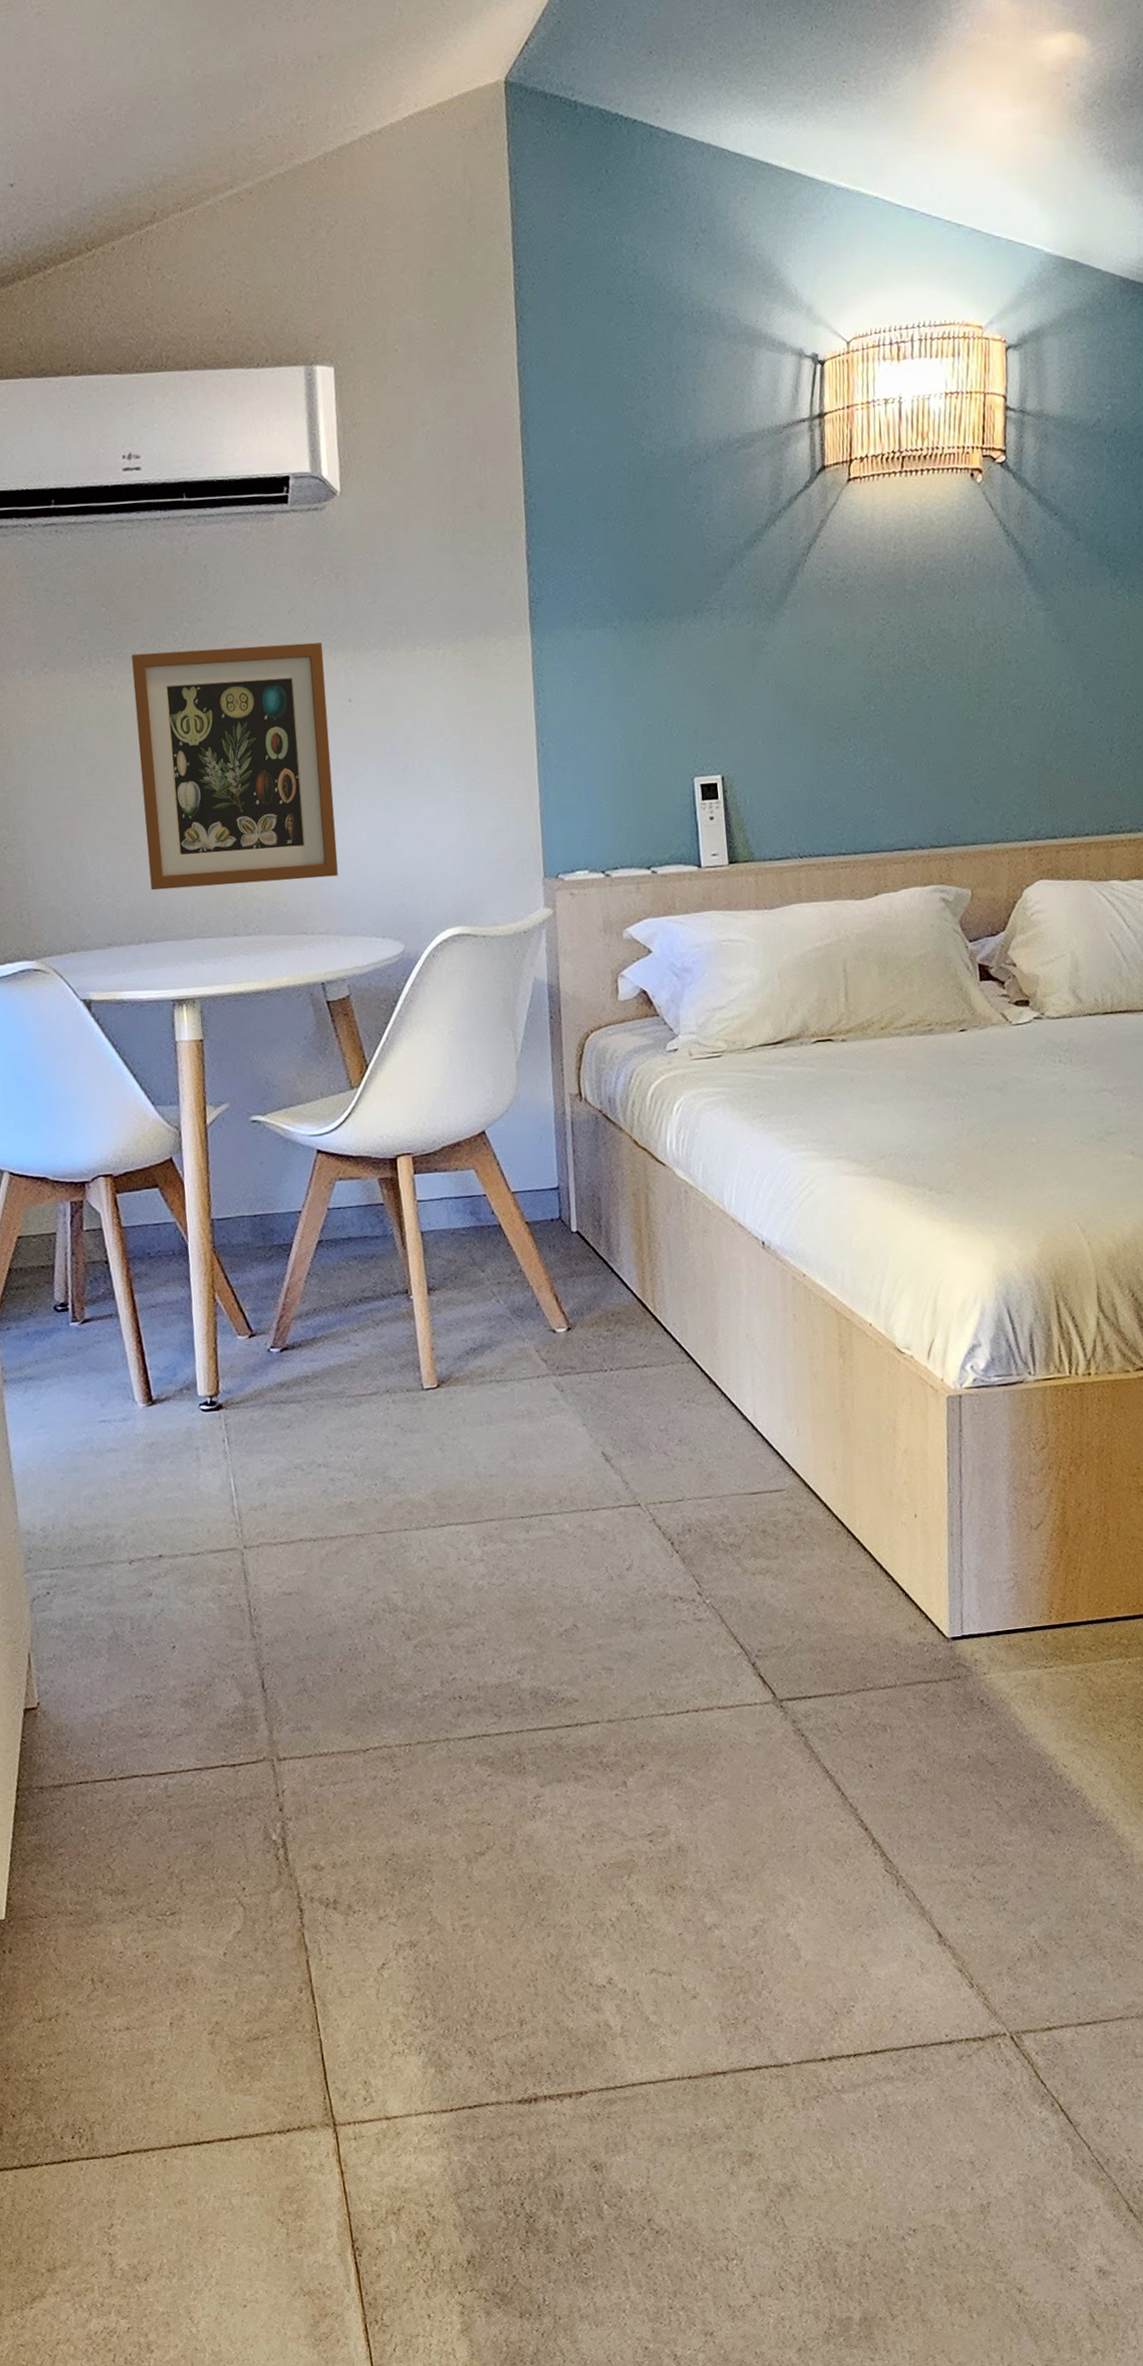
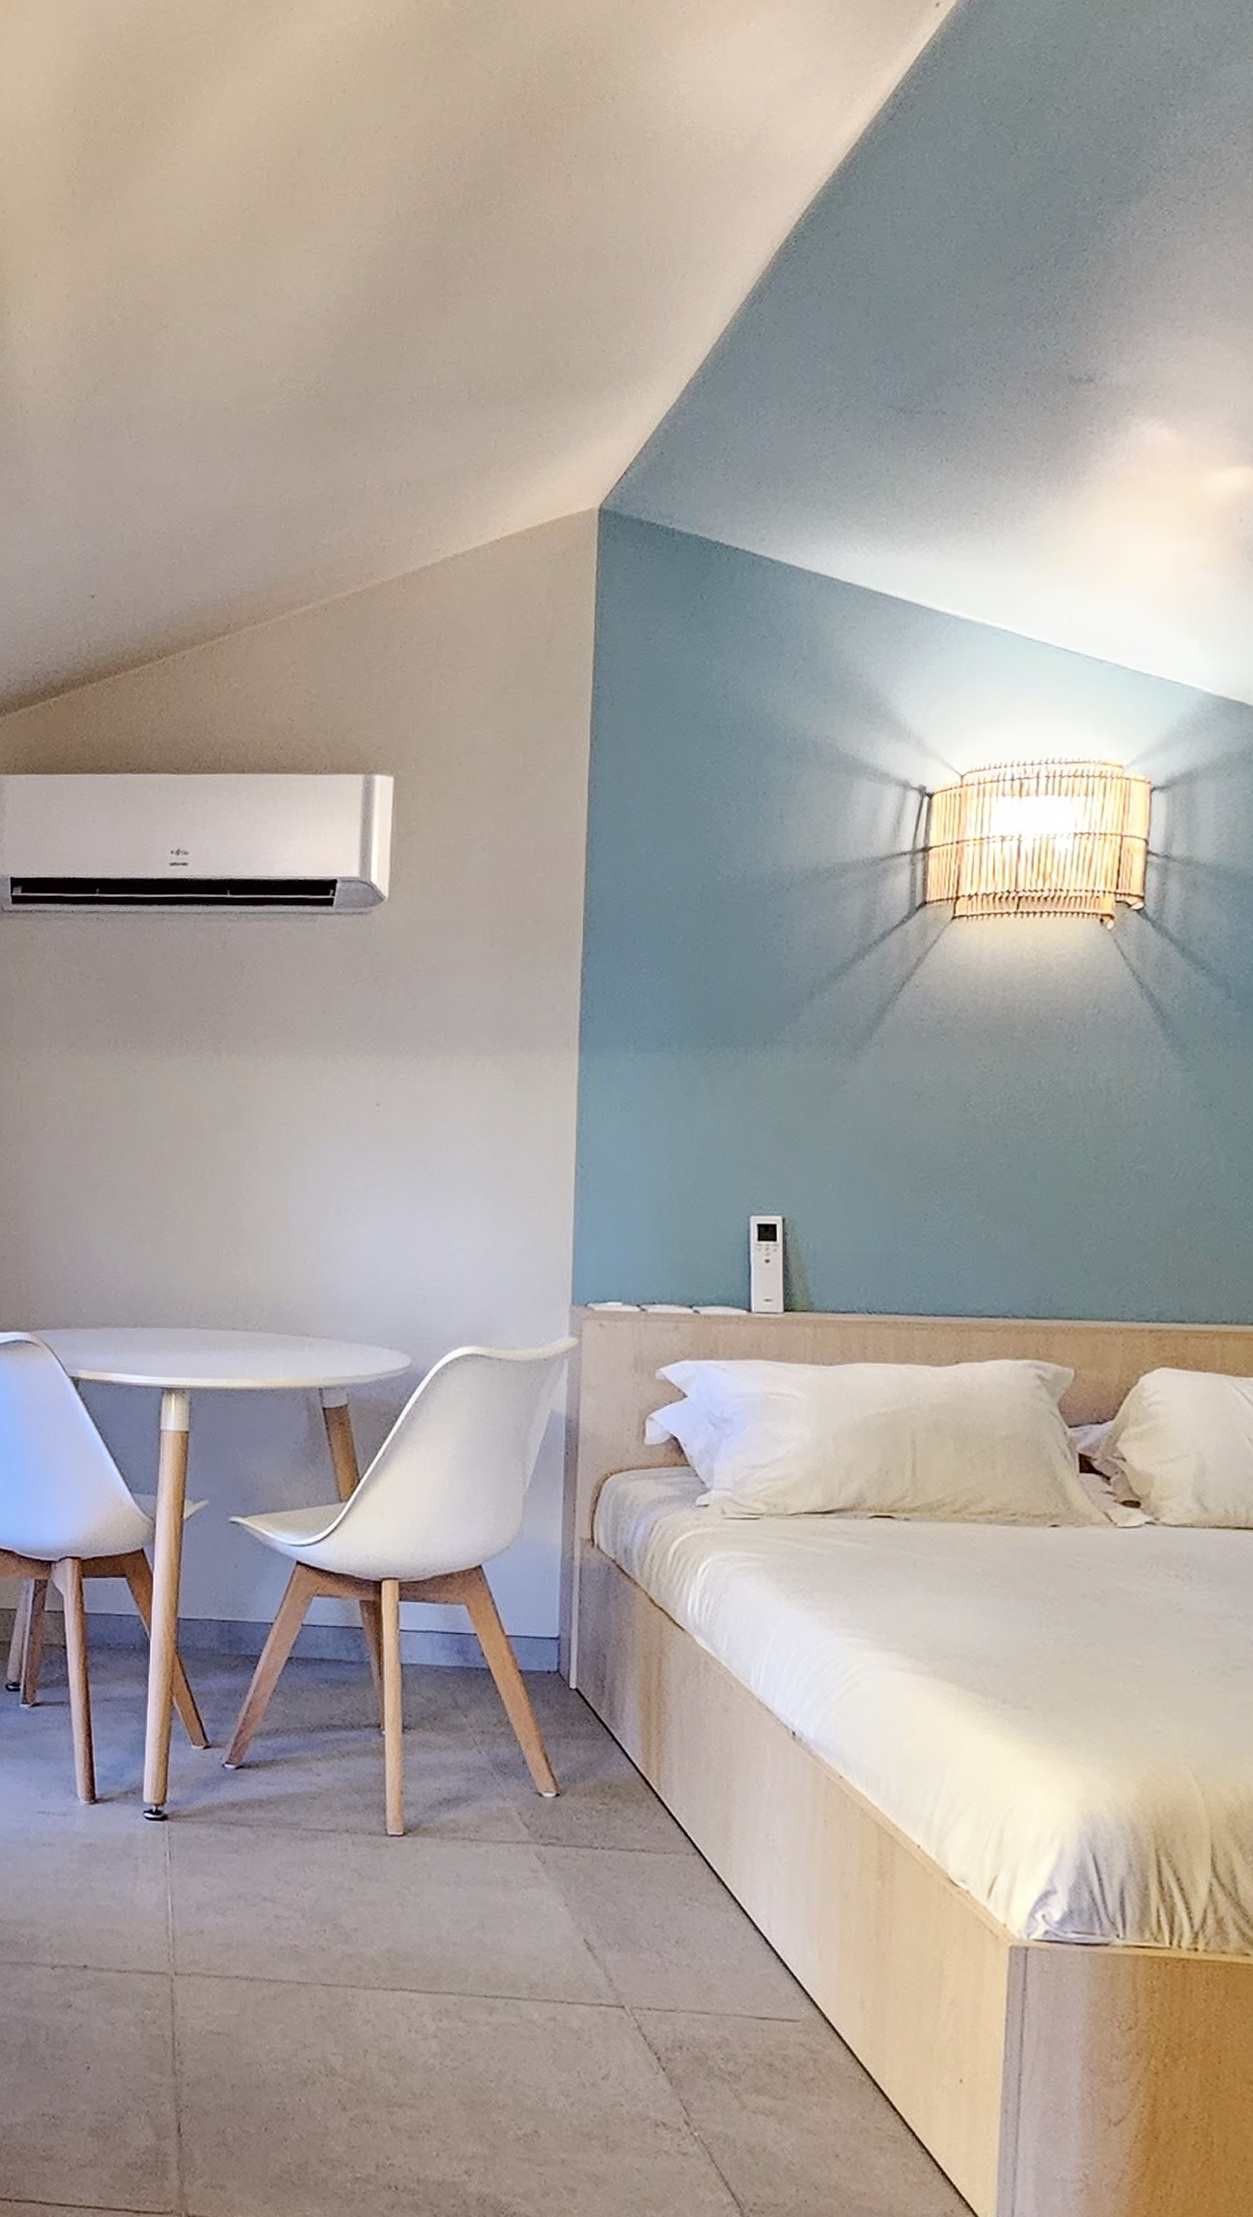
wall art: present [131,642,338,891] -> none [153,1041,355,1280]

